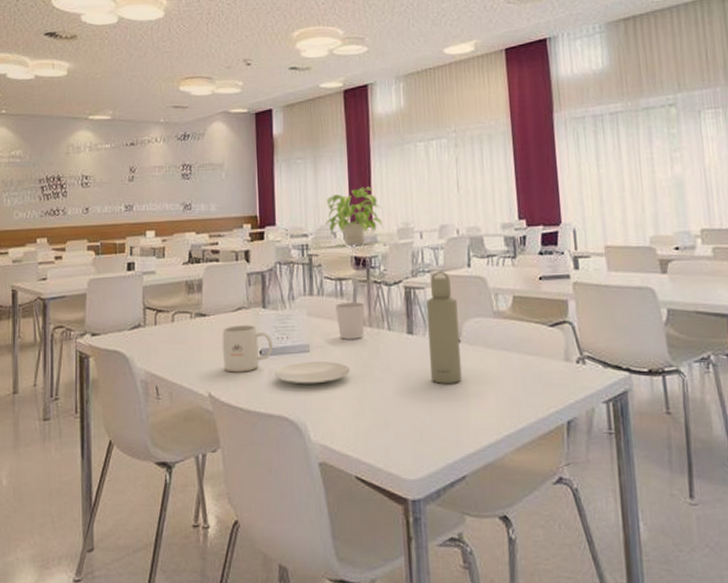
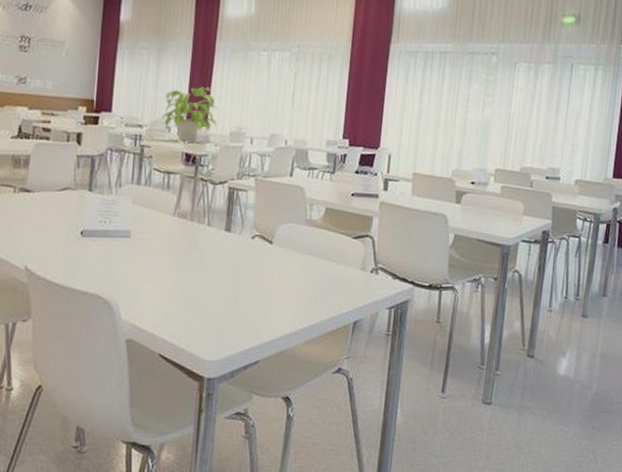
mug: present [222,325,273,373] -> none [43,204,95,250]
plate: present [274,362,351,384] -> none [92,246,168,268]
dixie cup: present [336,302,365,340] -> none [160,195,189,231]
bottle: present [427,271,462,384] -> none [240,176,275,280]

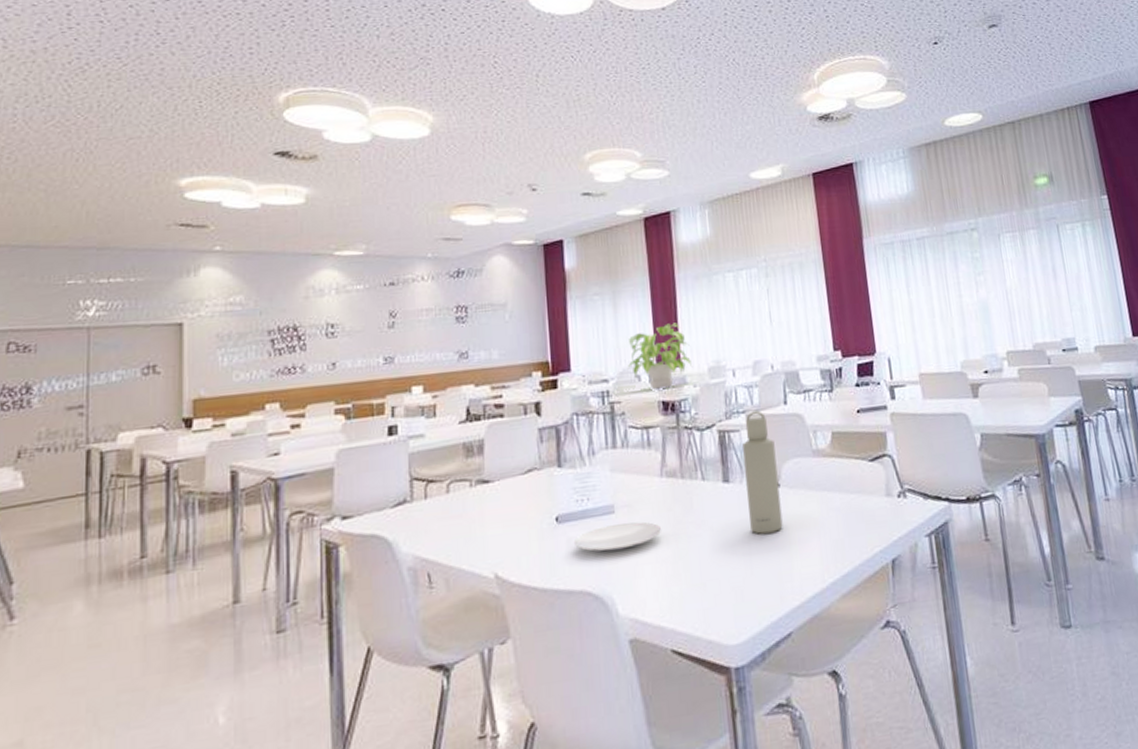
plate: none [92,246,168,268] -> present [573,521,662,552]
bottle: none [240,176,275,280] -> present [743,410,783,534]

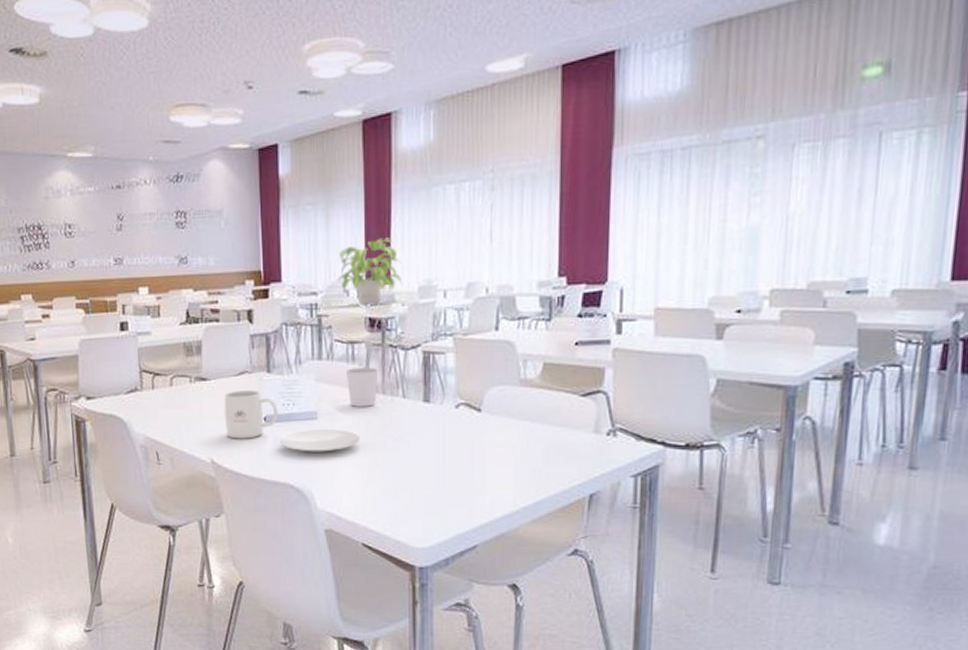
mug: none [509,488,571,547] -> present [223,390,278,439]
dixie cup: none [643,452,676,495] -> present [346,368,379,407]
bottle: present [743,410,783,534] -> none [445,334,480,454]

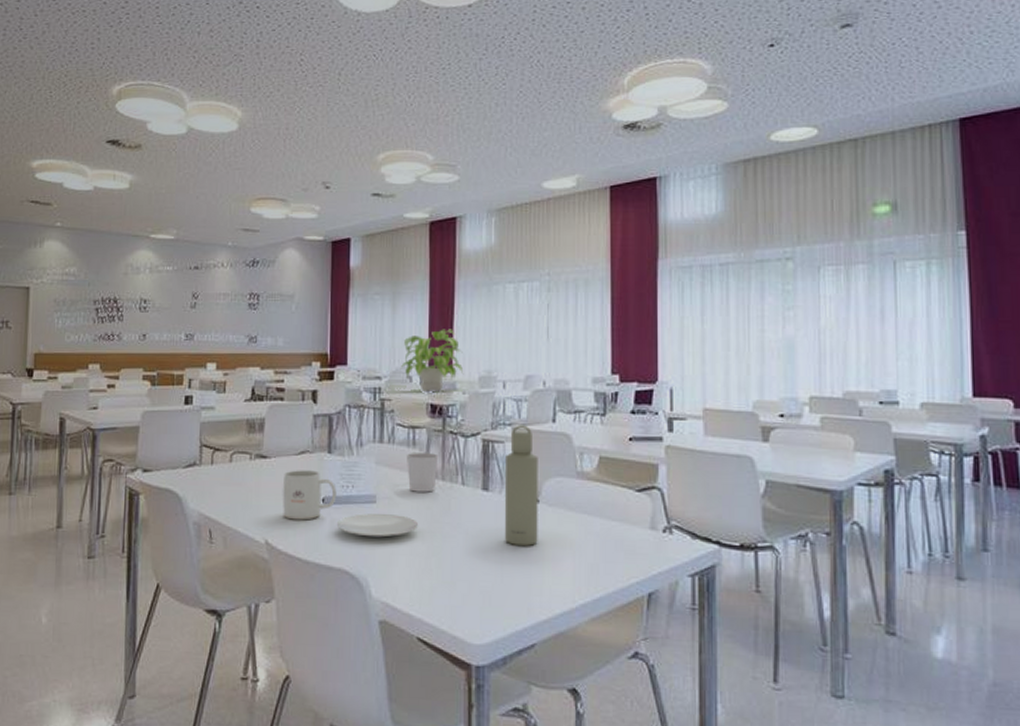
bottle: none [445,334,480,454] -> present [504,425,538,546]

